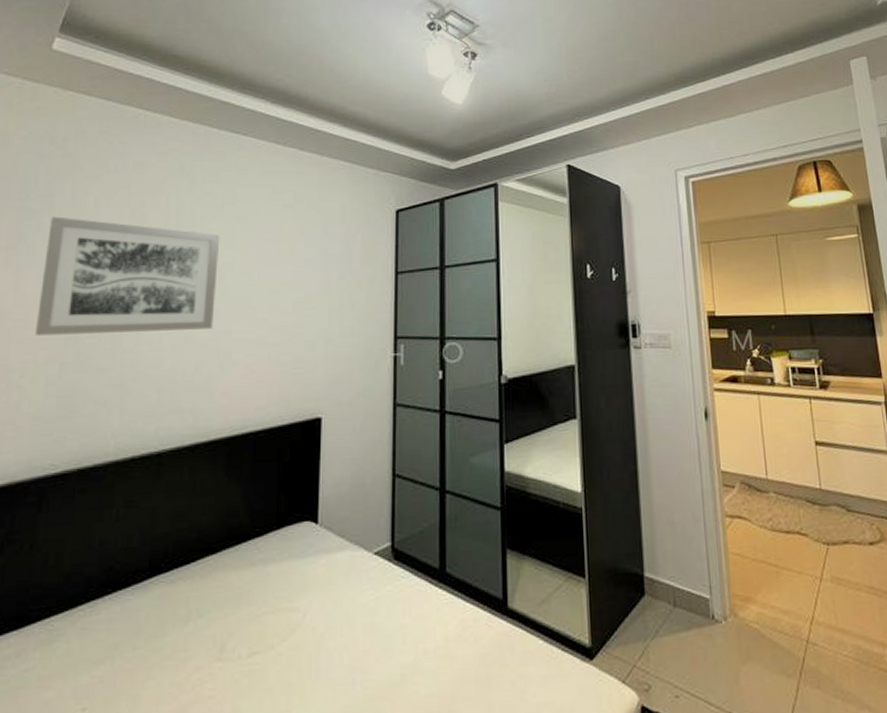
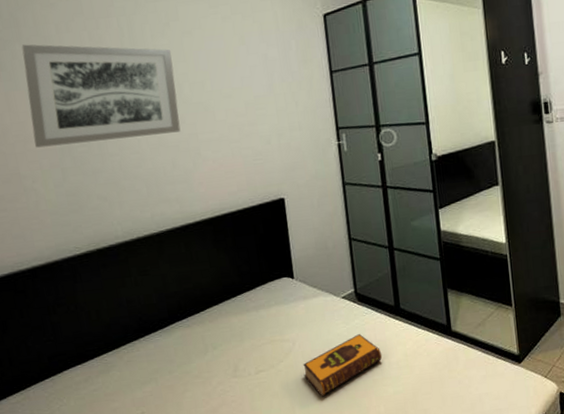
hardback book: none [310,606,417,696] -> present [303,334,383,396]

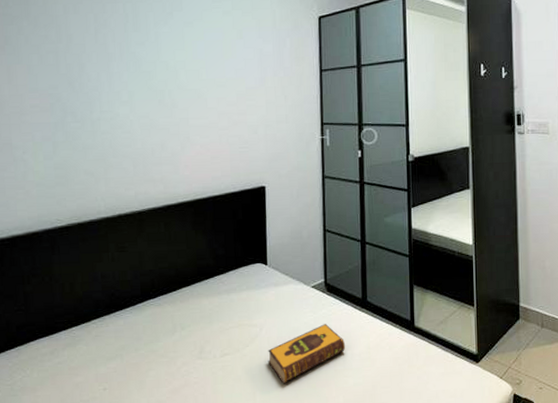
wall art: present [21,44,181,148] -> none [28,21,173,120]

